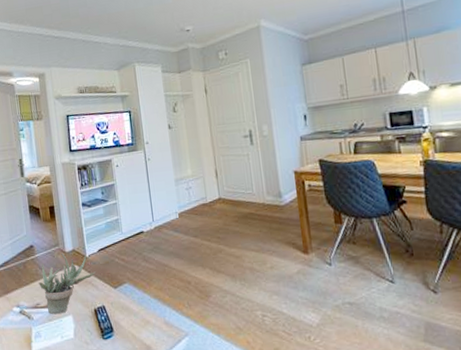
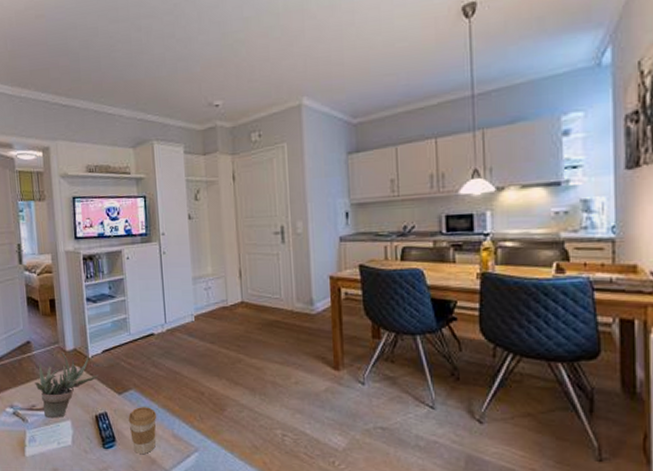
coffee cup: none [124,298,150,343] -> present [128,407,157,455]

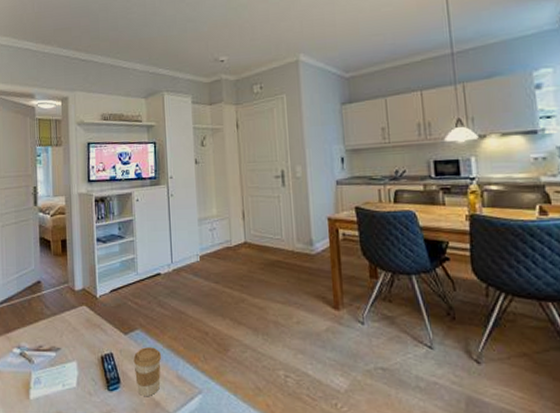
succulent plant: present [35,351,98,419] -> none [43,291,105,360]

